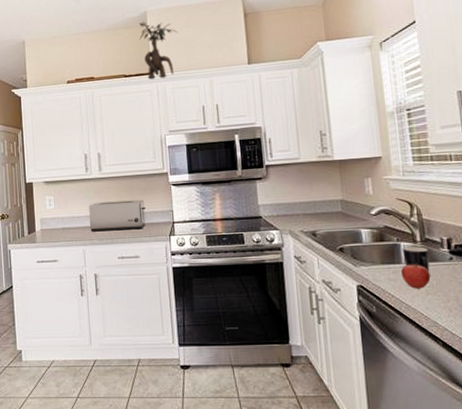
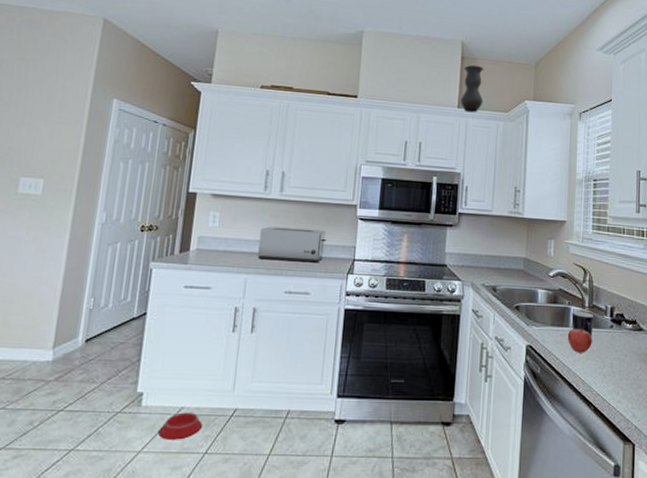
pet bowl: none [39,365,71,387] -> present [158,412,202,440]
decorative plant: present [138,21,178,80] -> none [351,40,393,104]
vase: none [248,18,273,67] -> present [460,65,484,113]

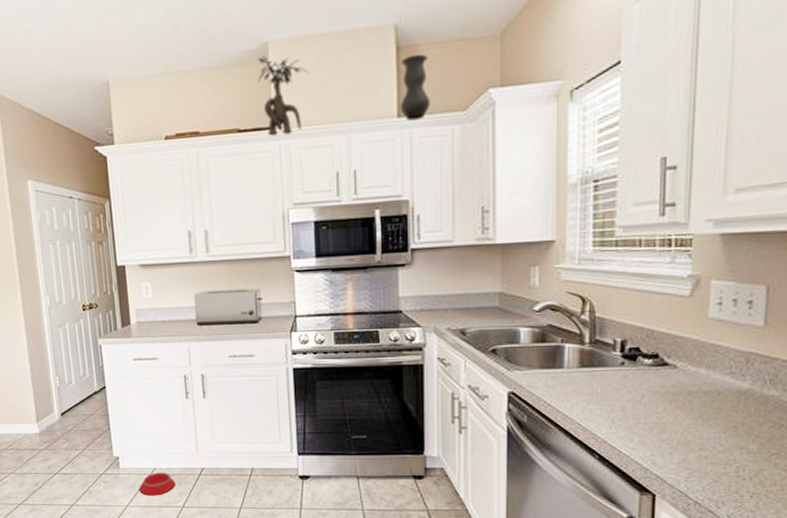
decorative plant: none [351,40,393,104] -> present [257,56,308,136]
fruit: present [568,327,592,353] -> none [562,367,596,397]
mug: present [571,311,595,337] -> none [566,349,598,377]

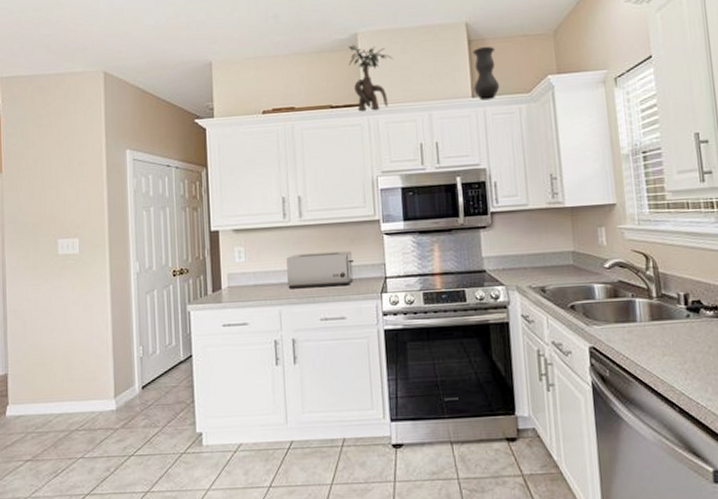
pet bowl: present [139,472,175,496] -> none [223,448,262,476]

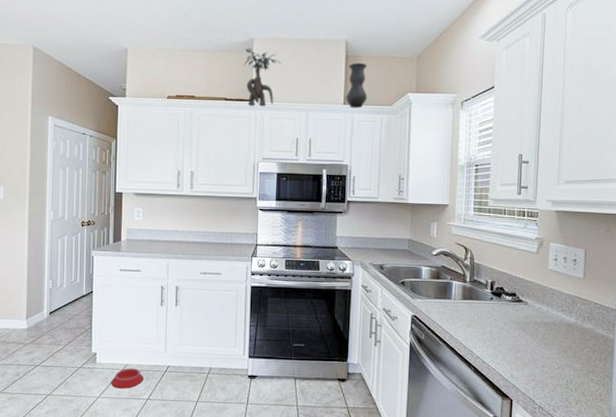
pet bowl: none [223,448,262,476] -> present [111,368,143,389]
toaster: present [286,251,354,289] -> none [176,218,232,248]

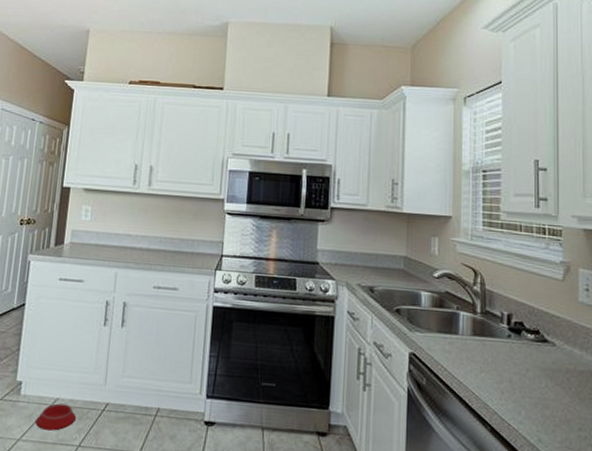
decorative plant: present [244,48,282,107] -> none [216,32,259,96]
vase: present [346,62,368,108] -> none [330,51,355,101]

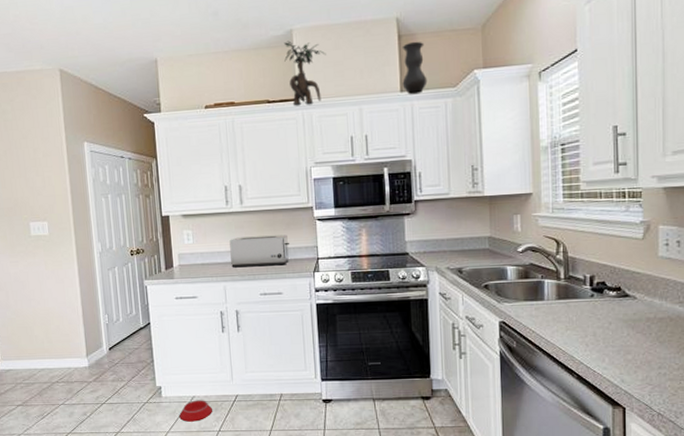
toaster: none [127,220,194,258] -> present [229,234,289,268]
decorative plant: none [216,32,259,96] -> present [283,40,326,106]
vase: none [330,51,355,101] -> present [402,41,428,95]

